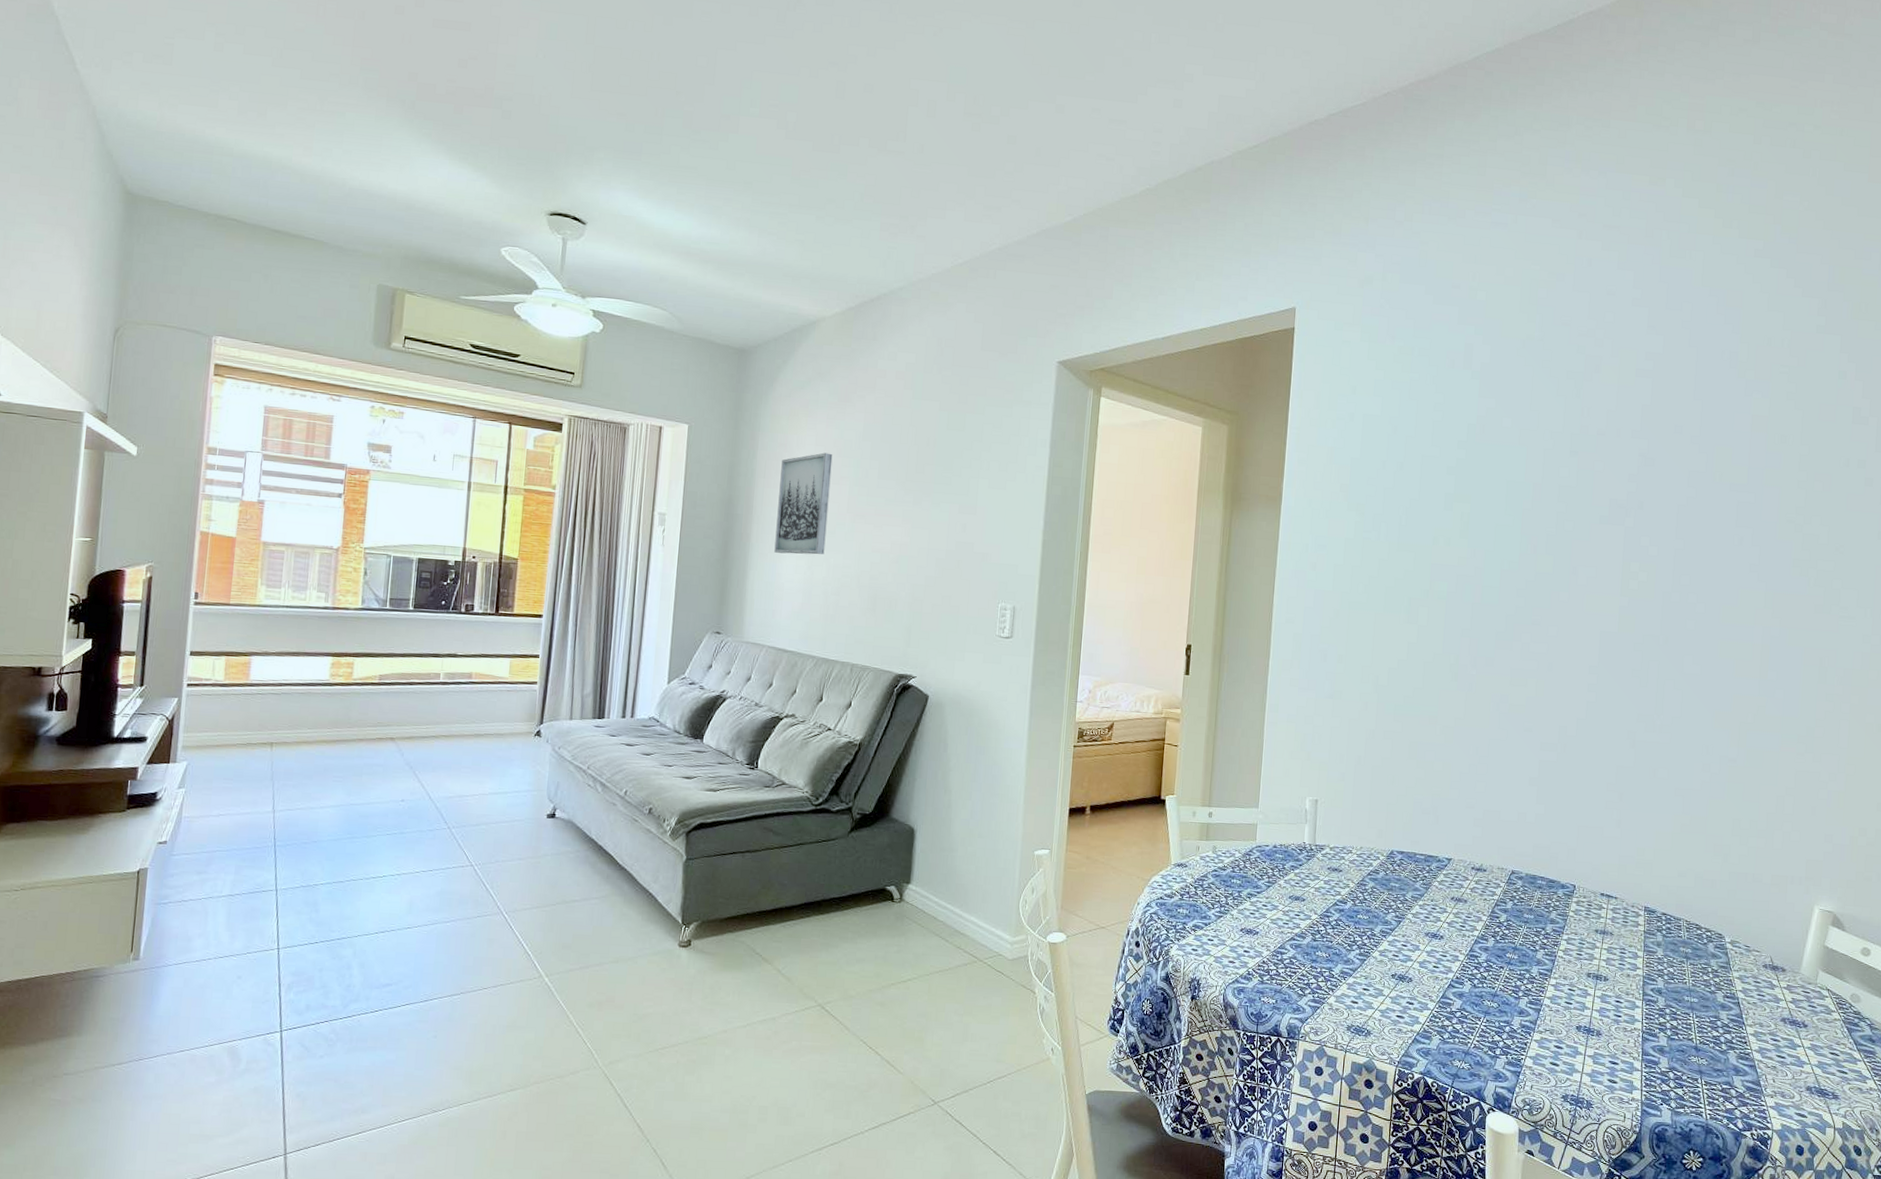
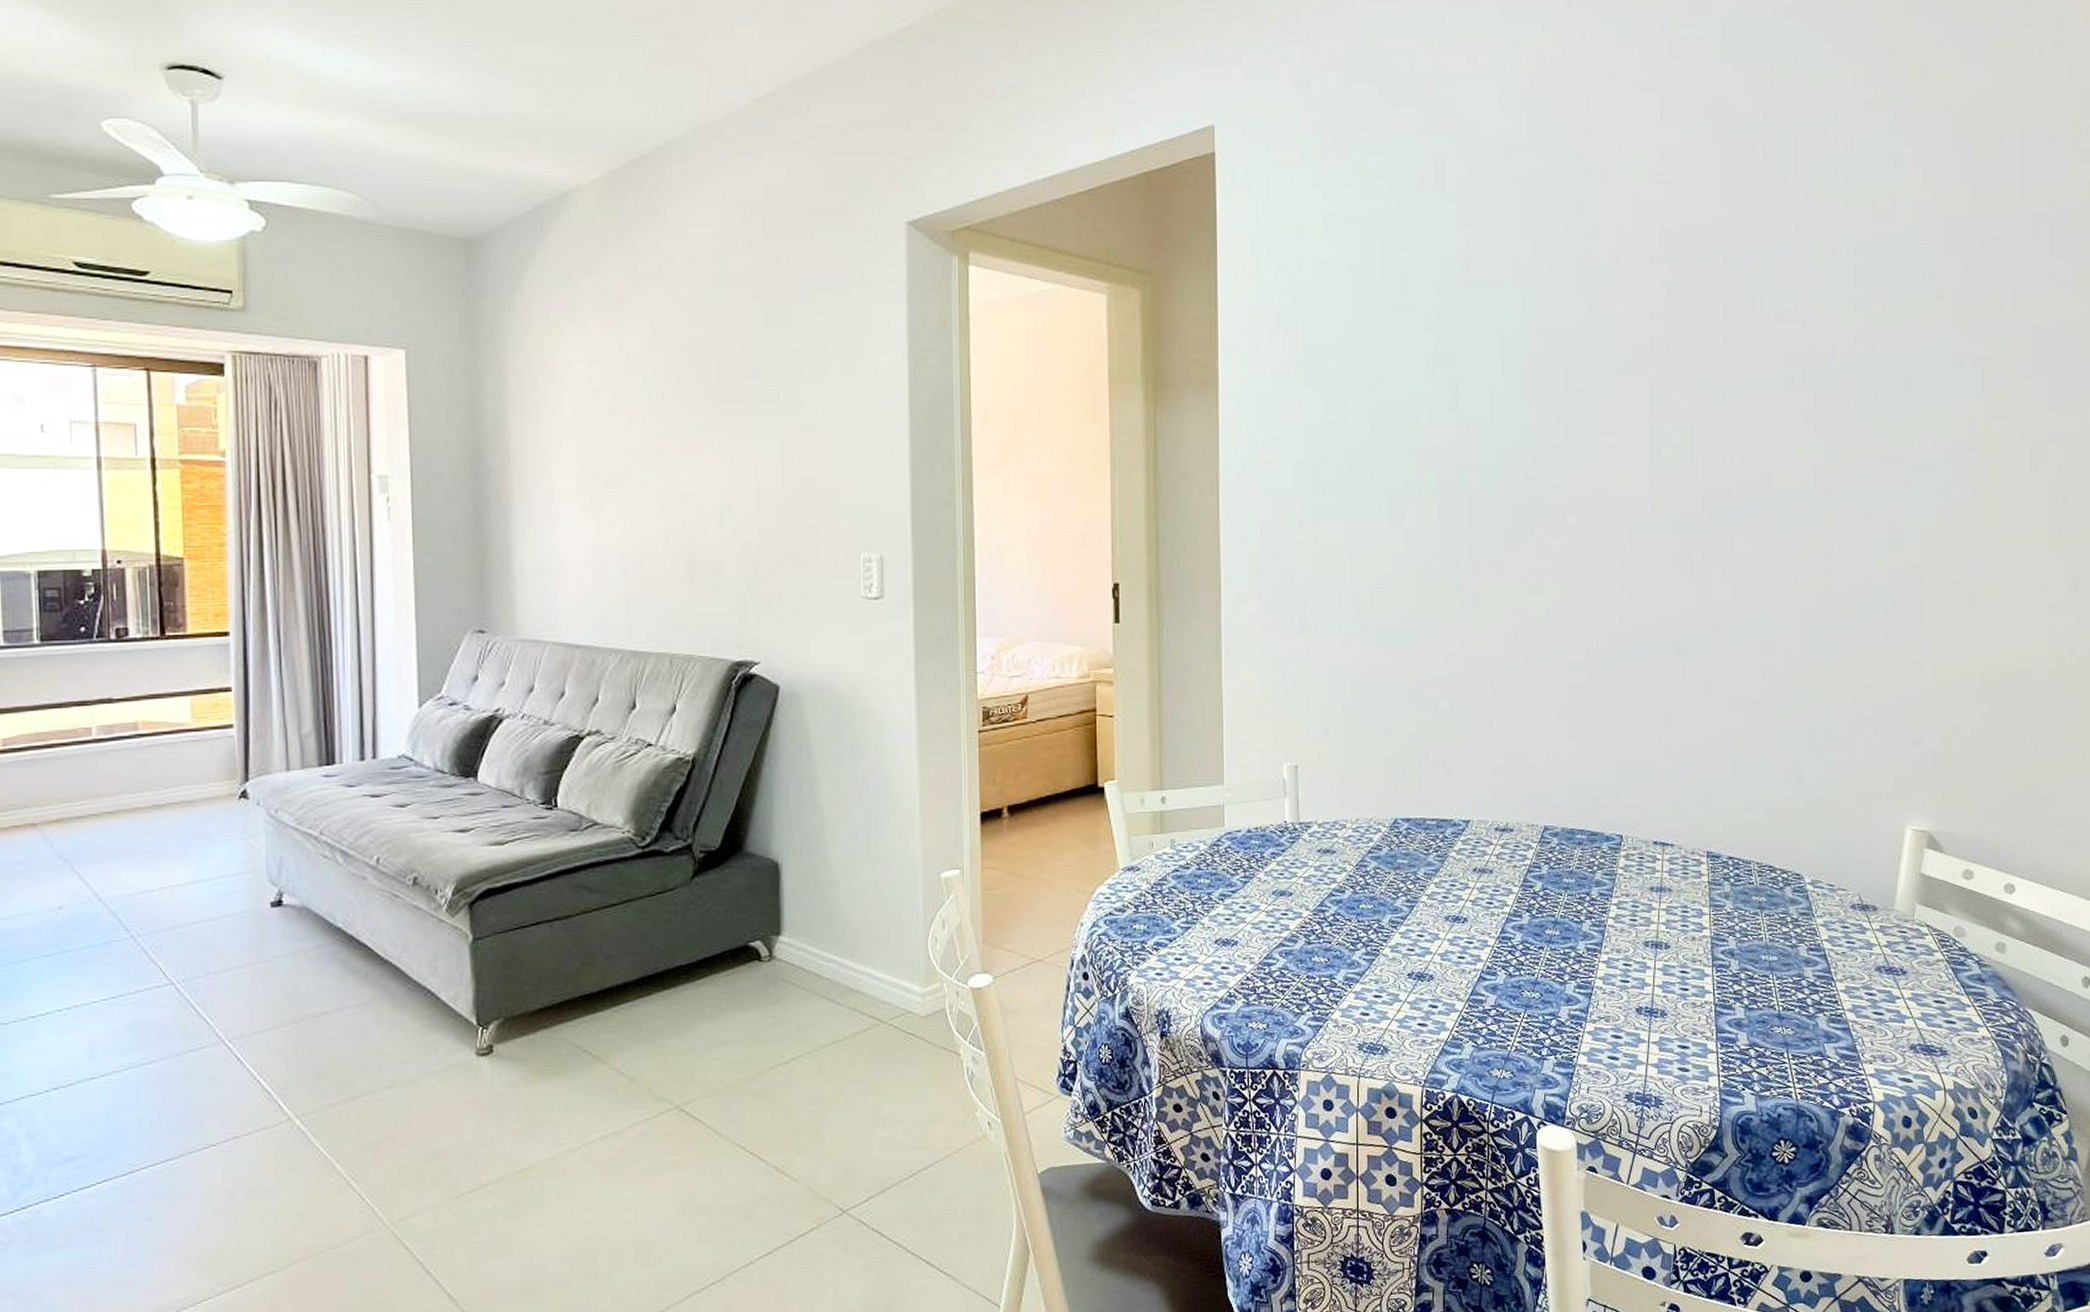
wall art: present [774,452,833,555] -> none [543,372,616,515]

